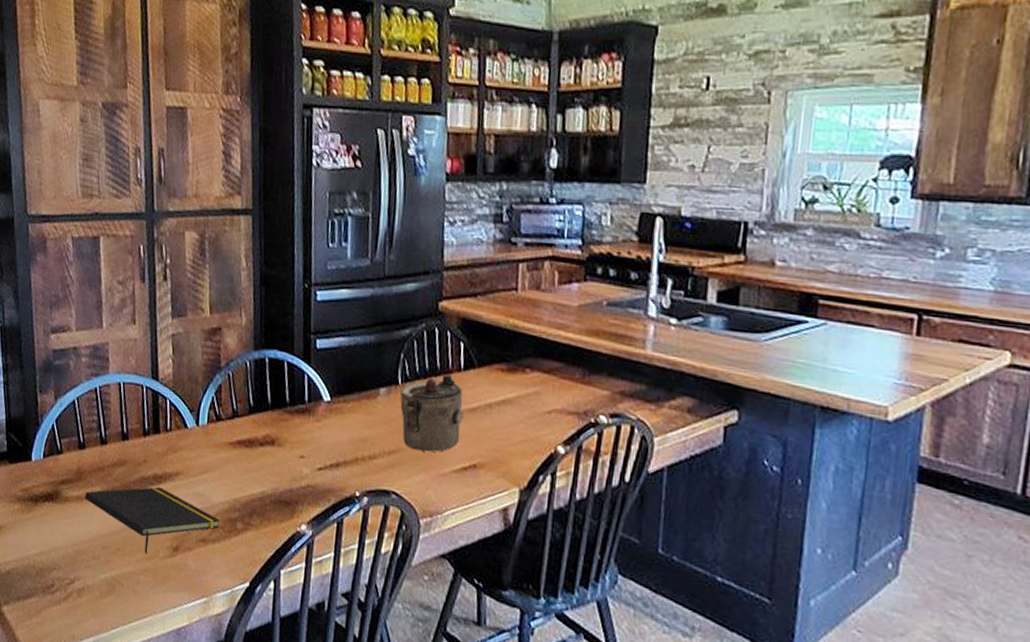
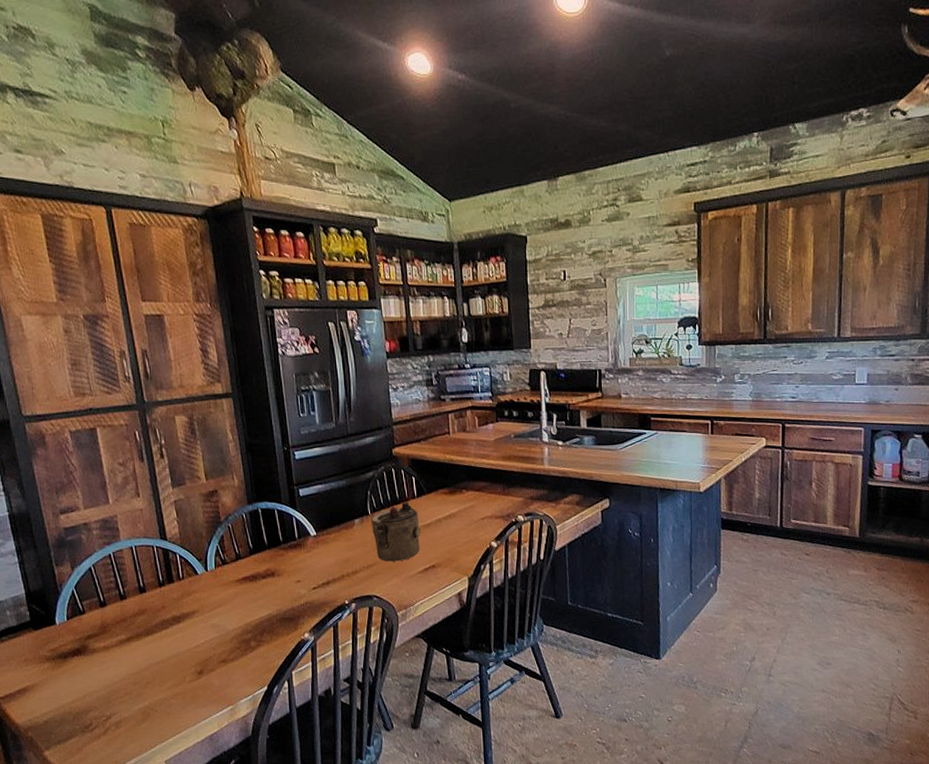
notepad: present [85,486,221,554] -> none [111,626,236,682]

